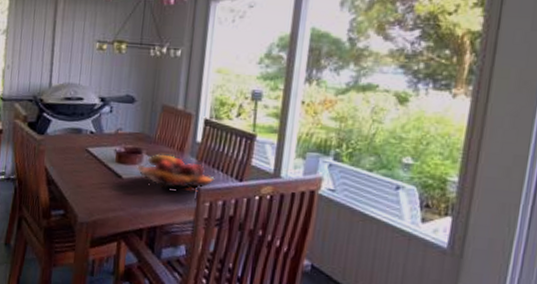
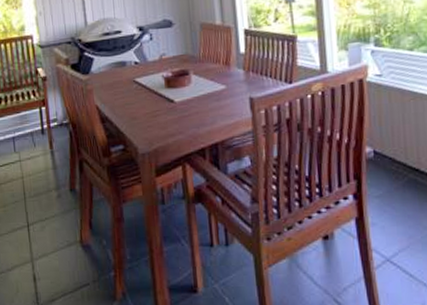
fruit basket: present [137,153,215,193] -> none [187,70,265,104]

